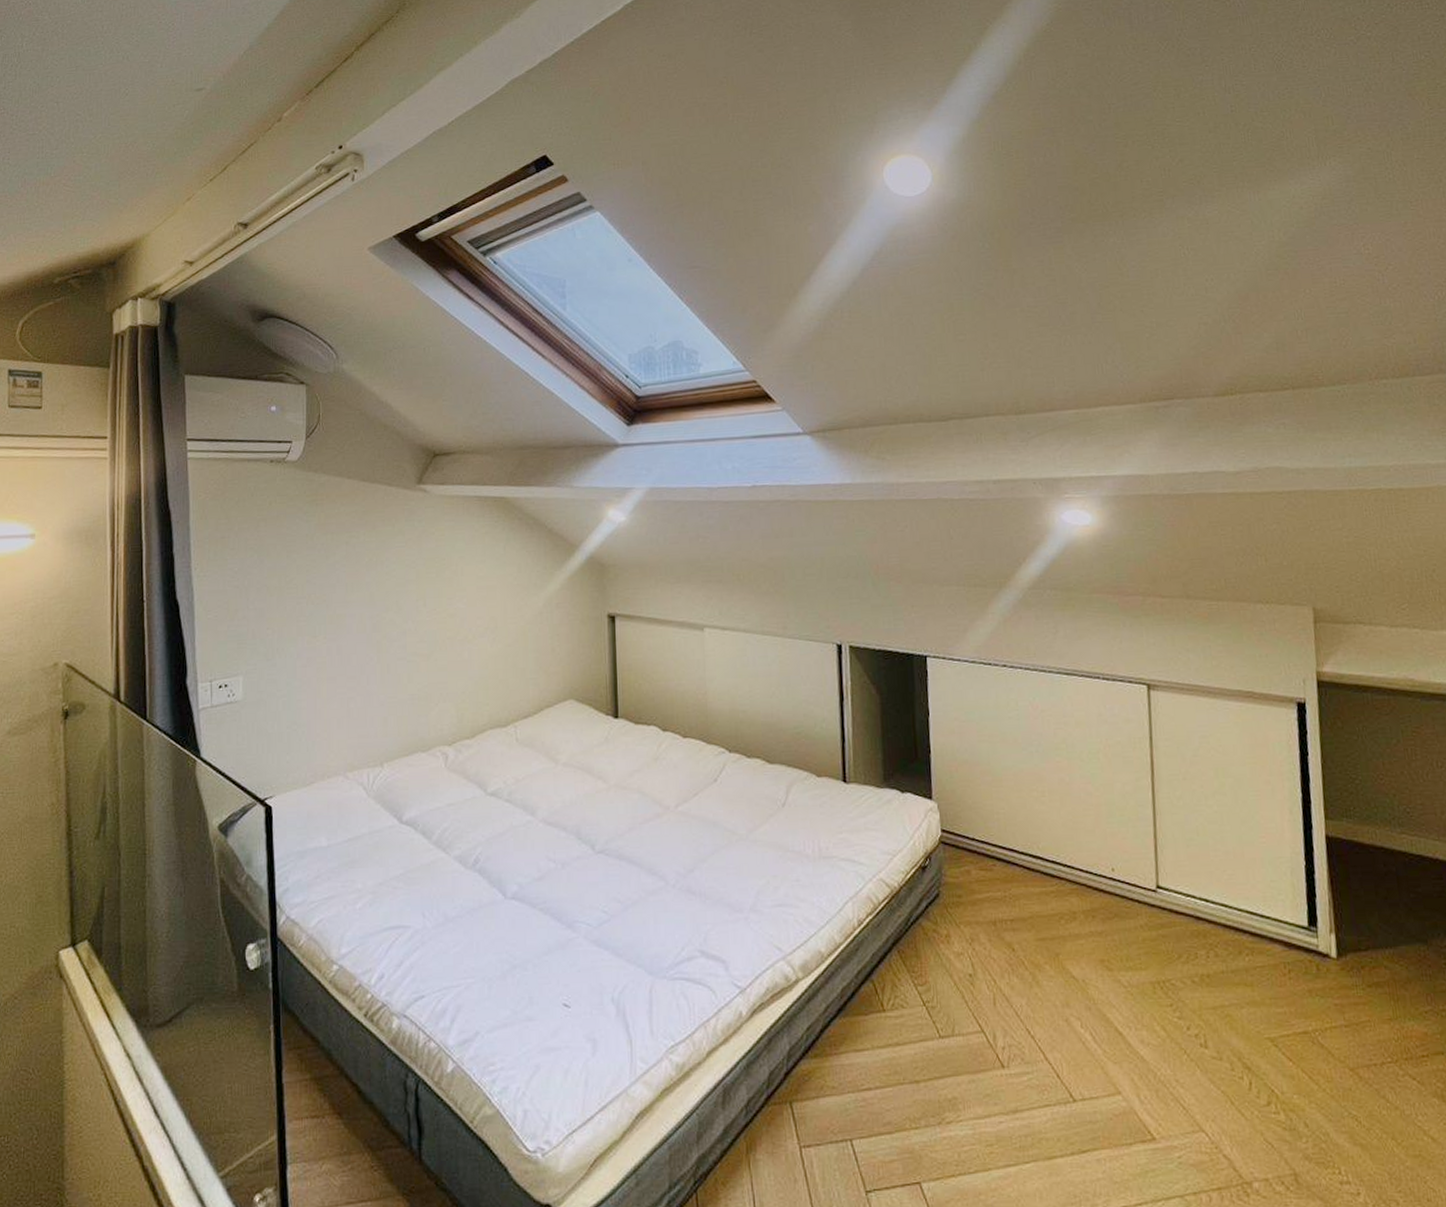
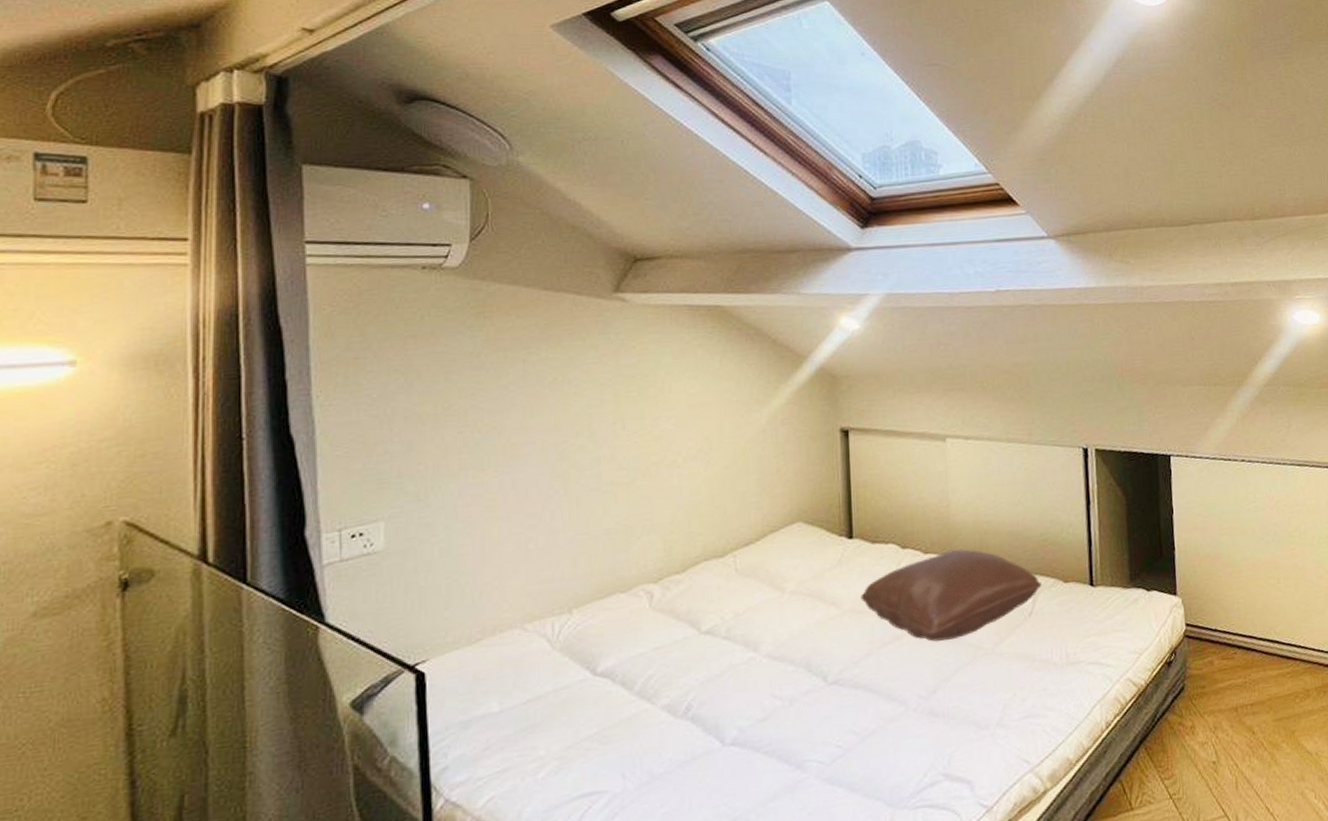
pillow: none [625,736,795,823] -> present [860,549,1042,642]

